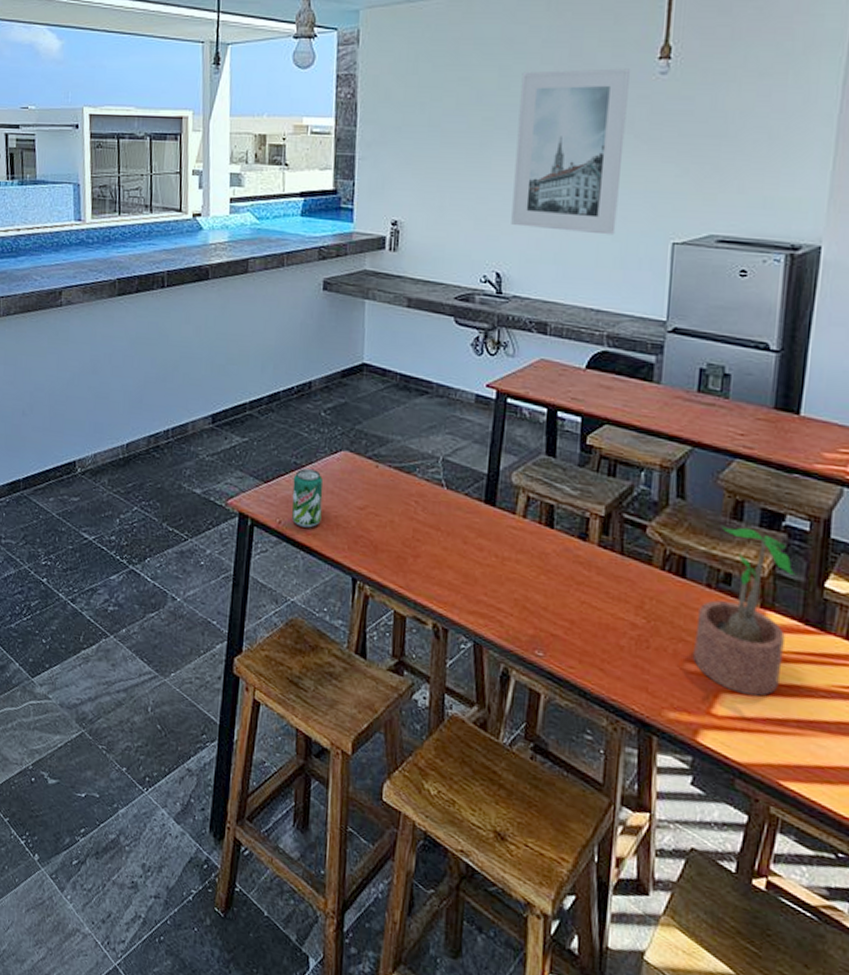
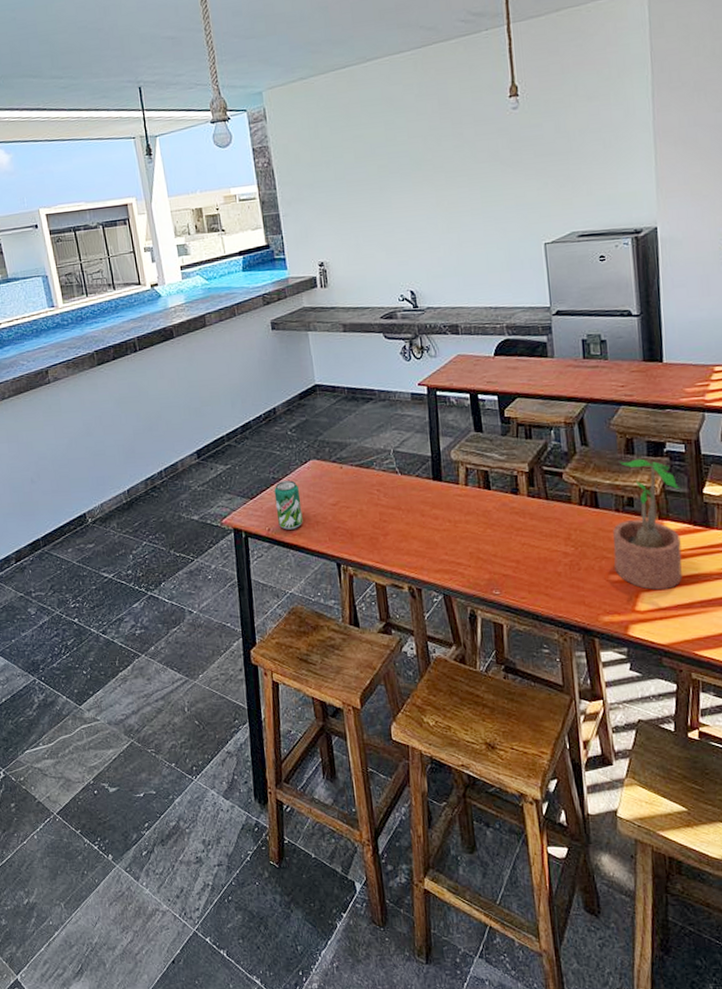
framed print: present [511,68,630,235] -> none [403,108,499,250]

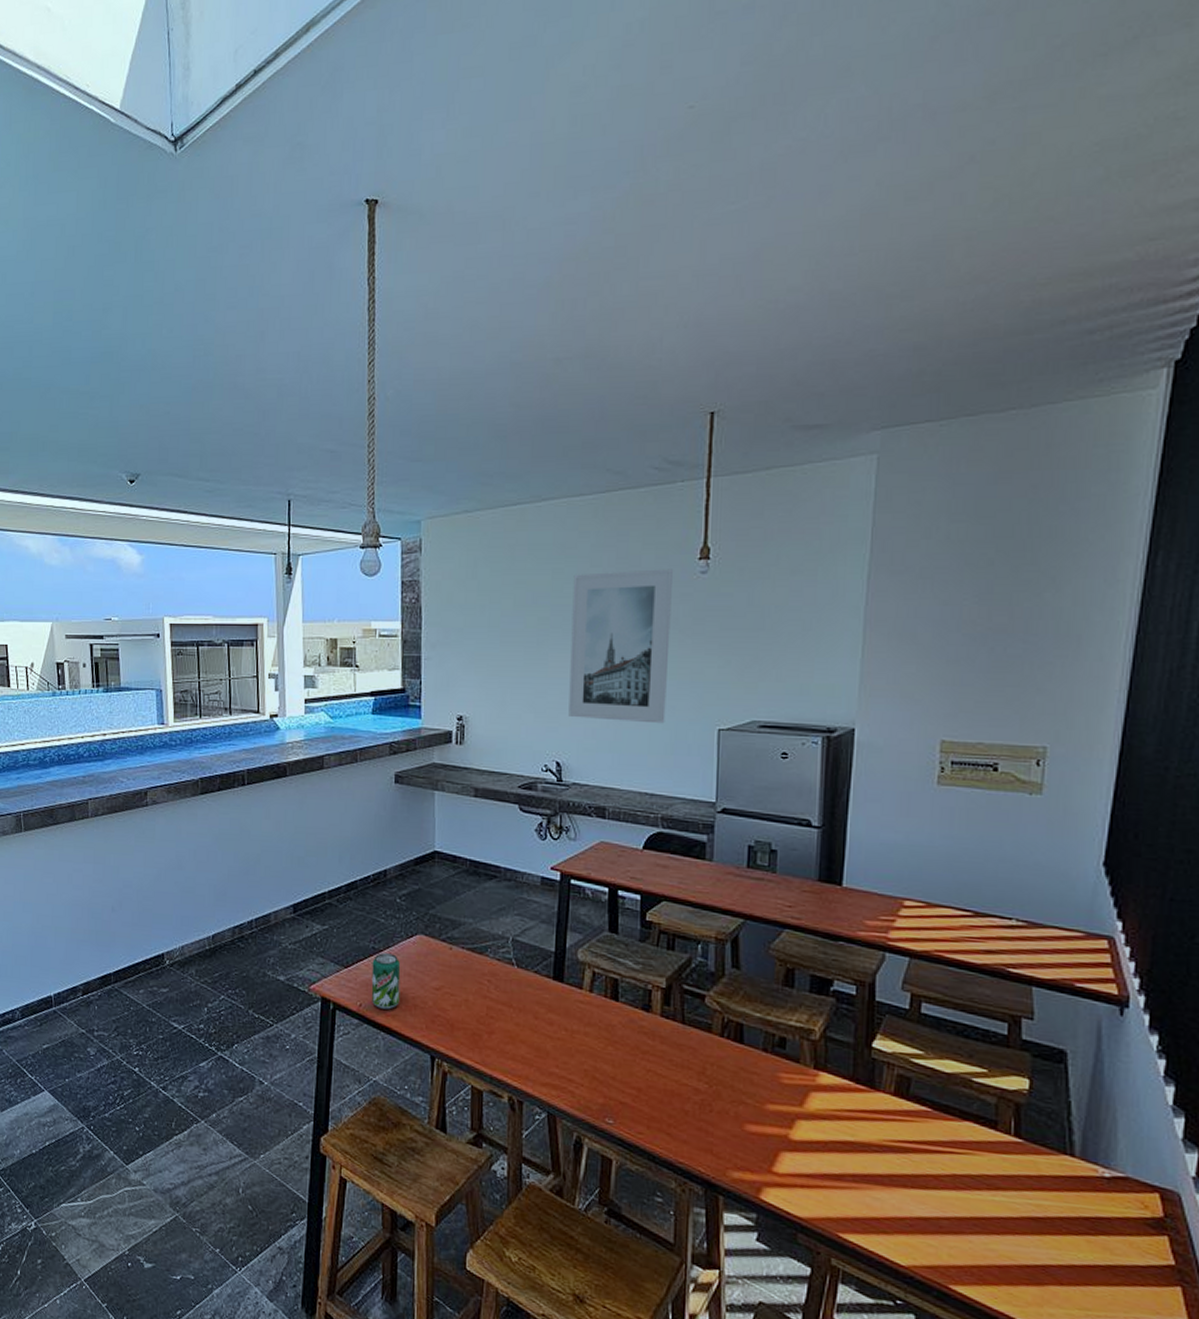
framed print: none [403,108,499,250] -> present [568,569,673,724]
potted plant: present [613,458,682,590] -> none [754,993,845,1153]

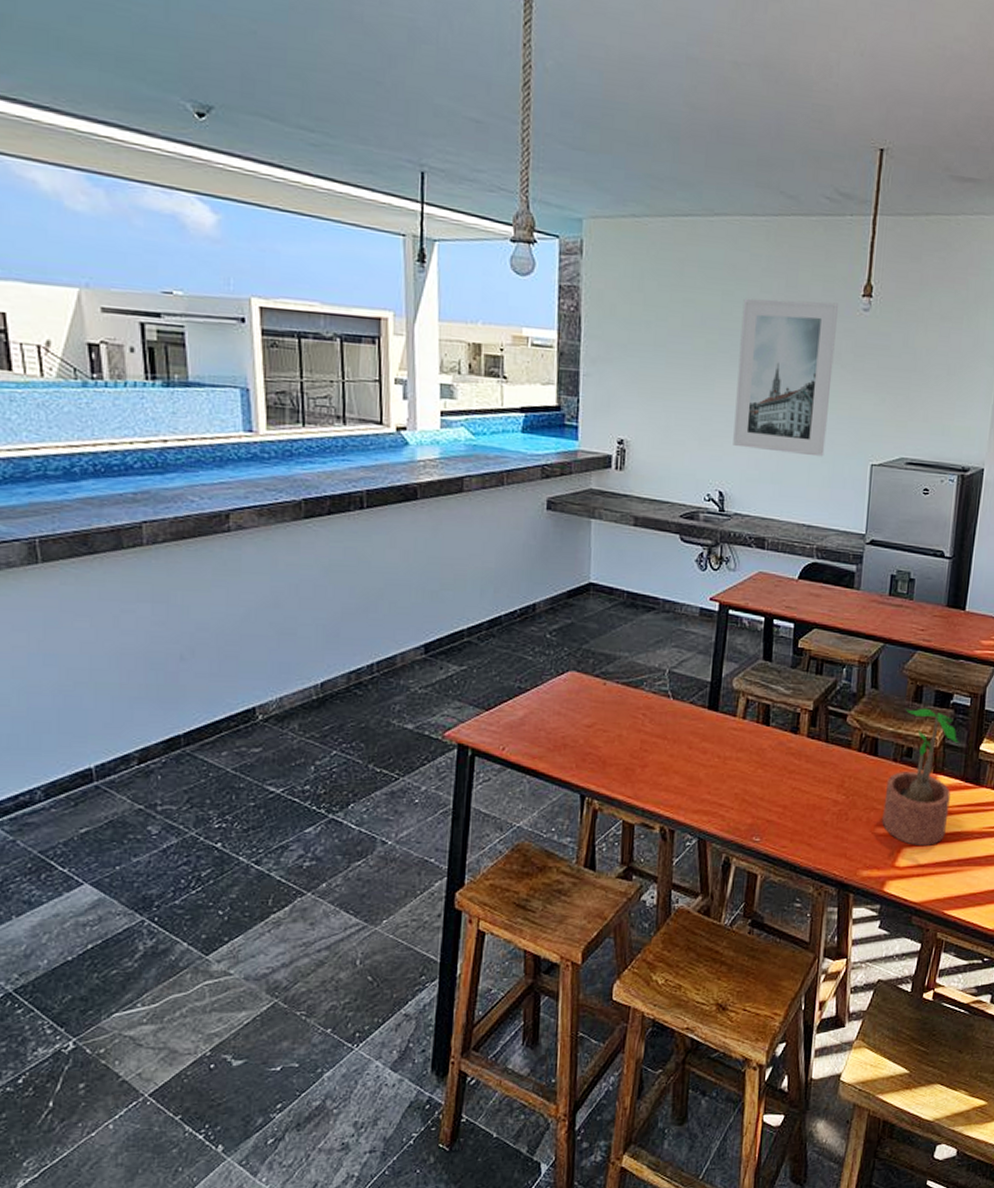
beverage can: present [371,953,401,1010] -> none [516,692,550,751]
potted plant: none [754,993,845,1153] -> present [882,708,960,845]

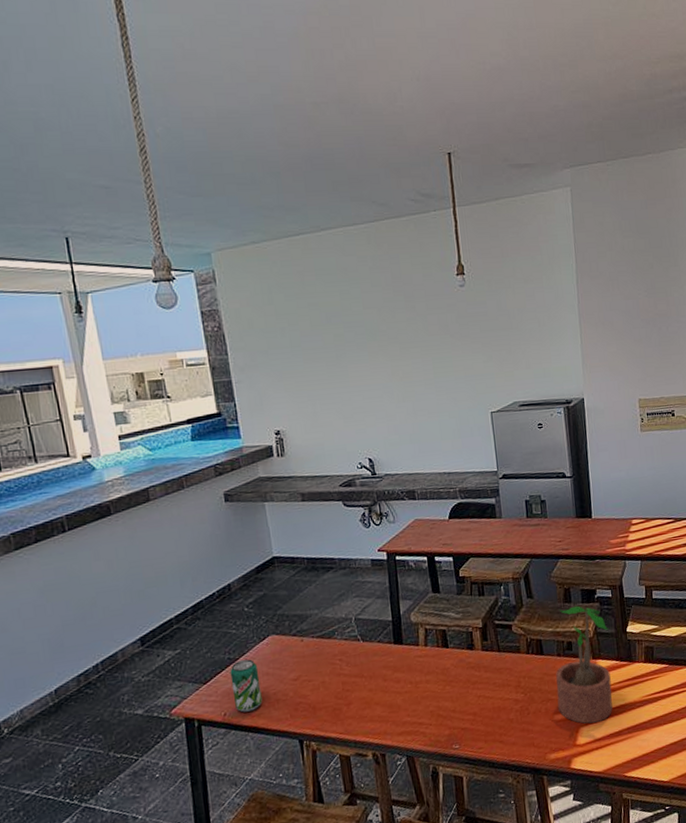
beverage can: none [516,692,550,751] -> present [230,659,262,712]
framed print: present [733,298,838,457] -> none [358,284,451,418]

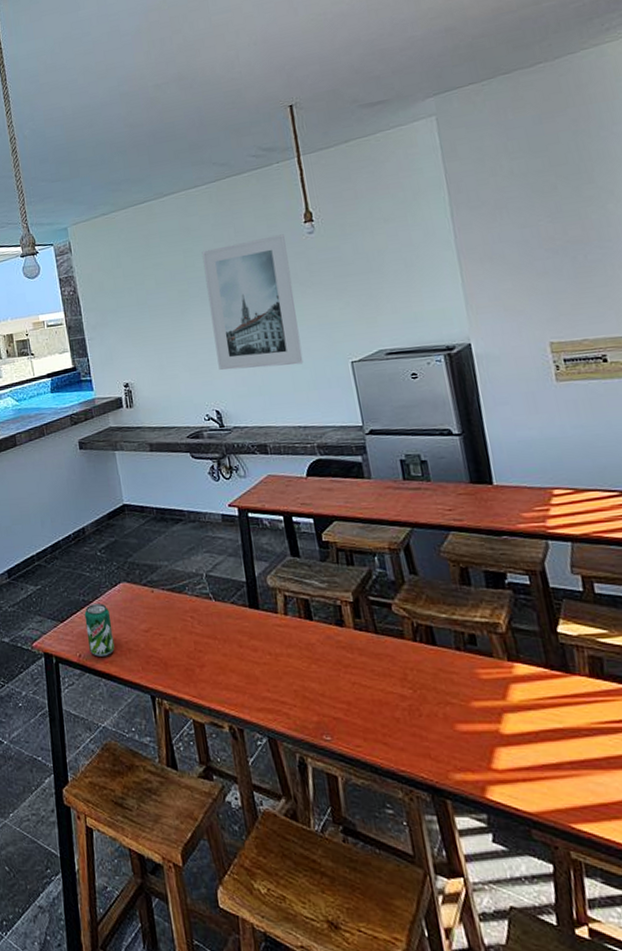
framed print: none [358,284,451,418] -> present [201,234,304,370]
potted plant: present [556,605,613,724] -> none [454,590,544,745]

